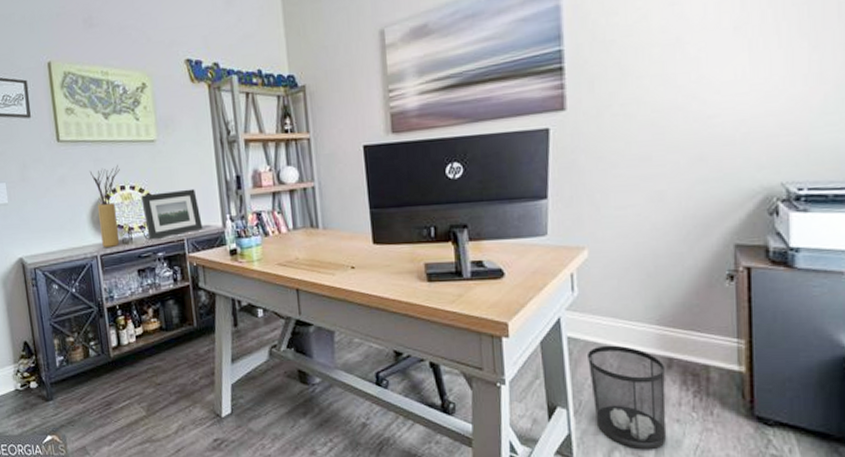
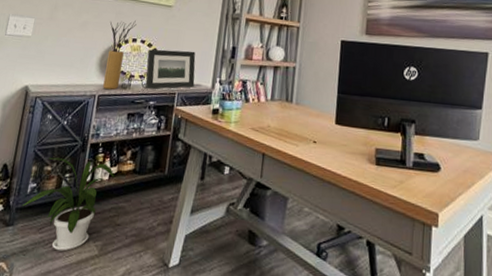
house plant: none [56,325,142,417] -> present [23,157,115,252]

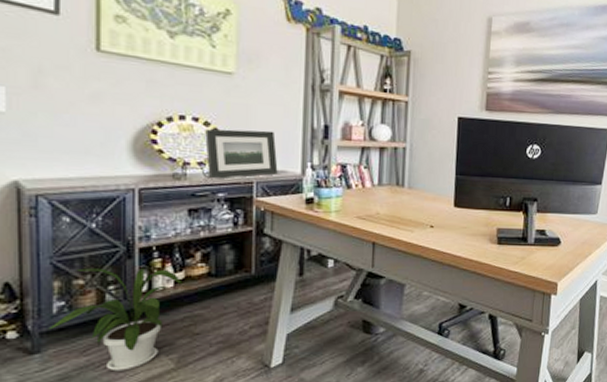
vase: present [103,21,137,90] -> none [138,91,182,182]

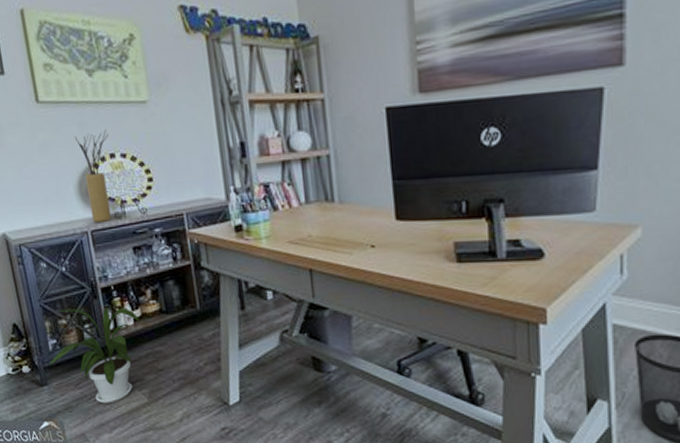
vase: none [138,91,182,182] -> present [74,130,112,223]
picture frame: present [205,129,278,179] -> none [133,157,204,215]

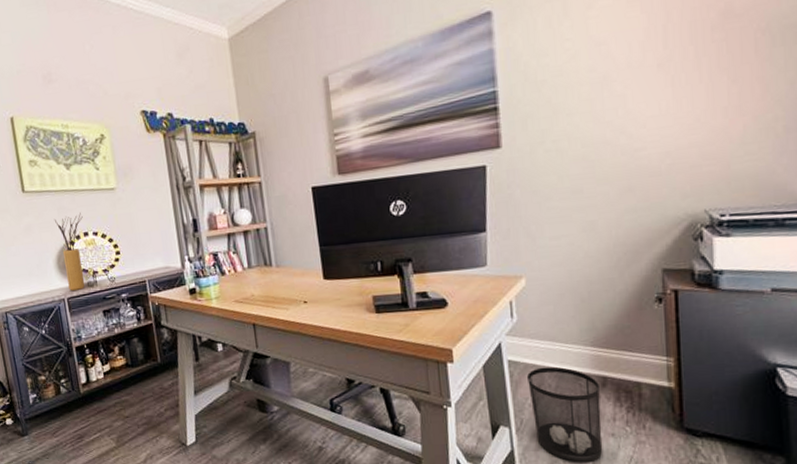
house plant: present [50,306,141,404] -> none [30,363,110,450]

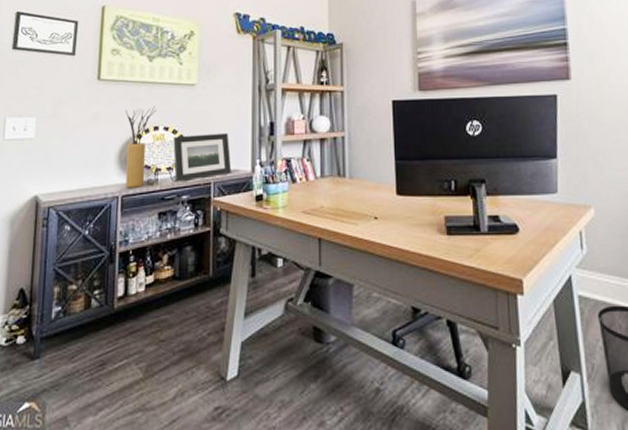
picture frame: none [103,233,163,283] -> present [173,132,232,182]

